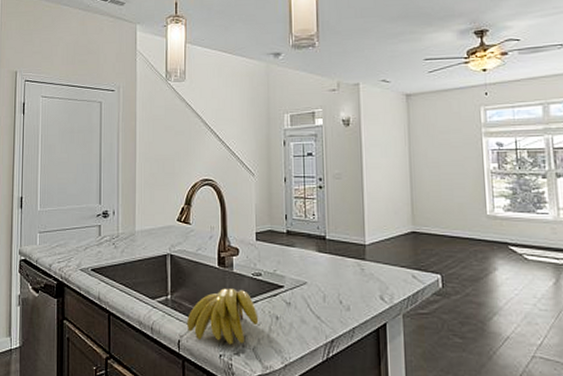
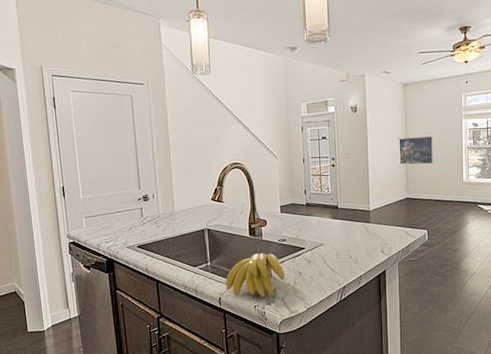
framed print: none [400,157,447,190] -> present [397,136,434,165]

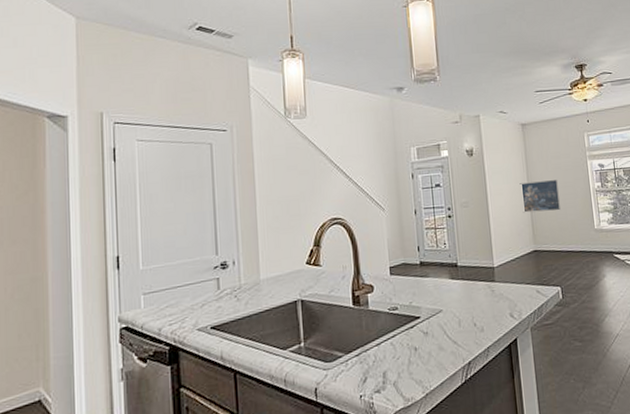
banana: present [225,253,286,297] -> none [322,326,398,385]

